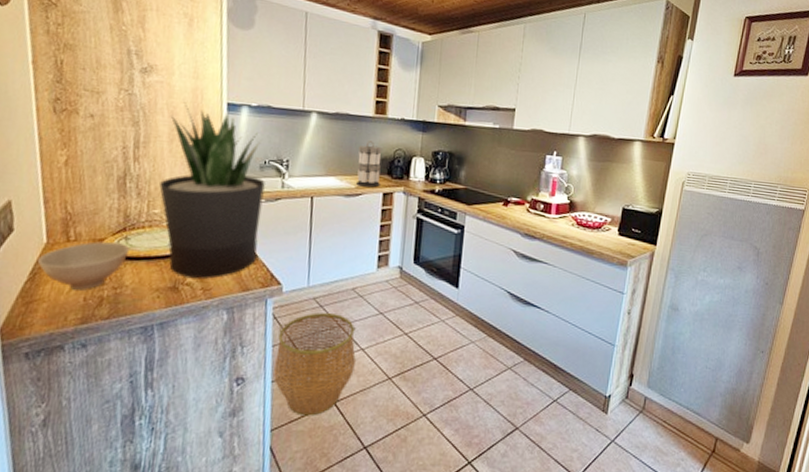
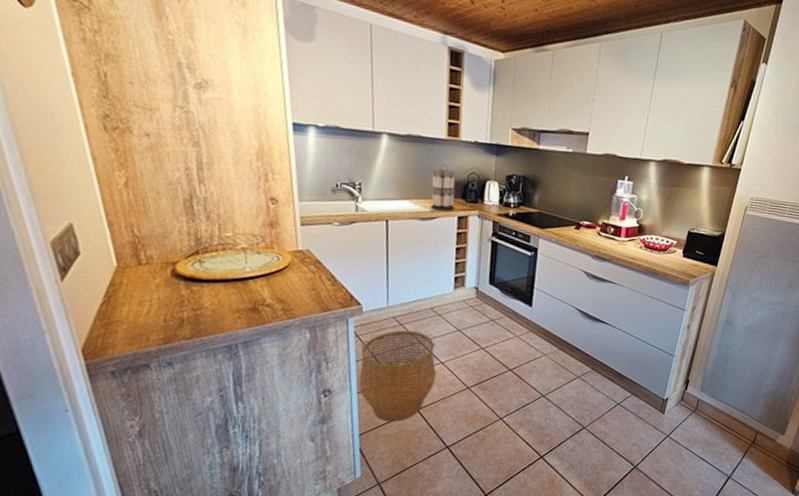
bowl: present [36,241,130,290] -> none [109,264,206,312]
planter: present [159,102,265,278] -> none [229,121,338,299]

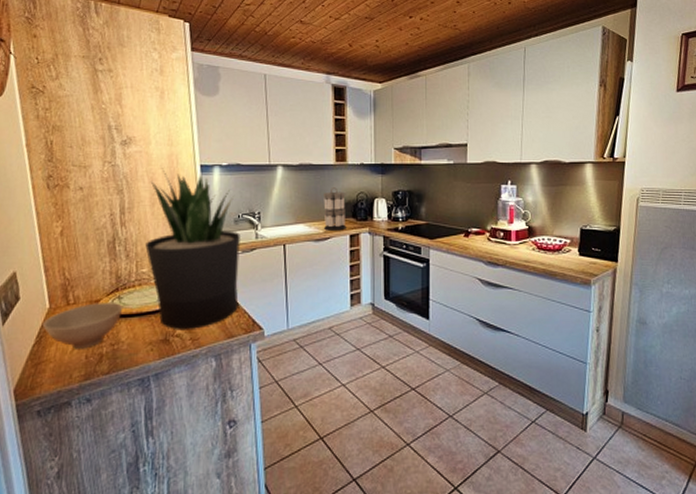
bowl: none [109,264,206,312] -> present [42,301,124,349]
planter: none [229,121,338,299] -> present [145,168,240,329]
basket: present [359,330,436,422] -> none [263,353,338,453]

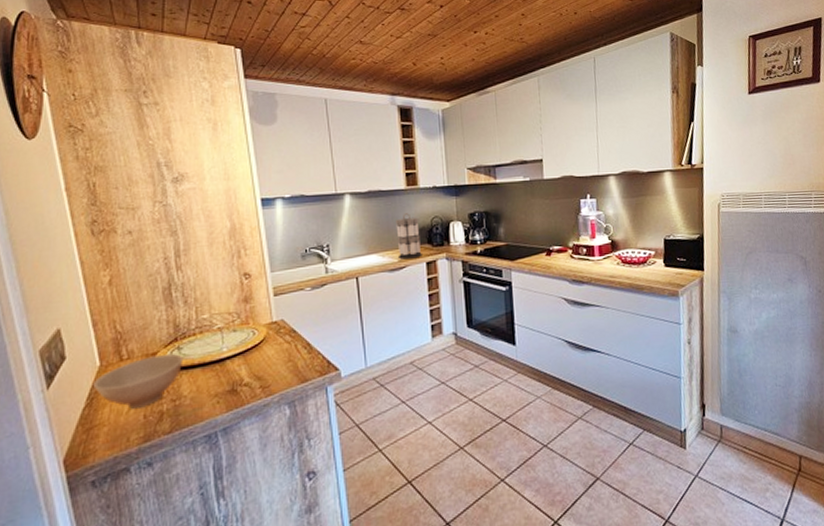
planter: present [145,168,240,329] -> none [205,204,311,378]

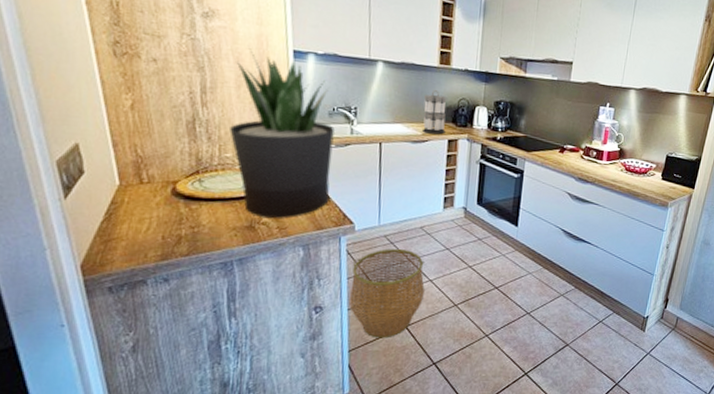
bowl: present [92,353,184,409] -> none [111,183,205,230]
planter: none [205,204,311,378] -> present [229,48,334,218]
basket: none [342,390,425,501] -> present [349,249,425,338]

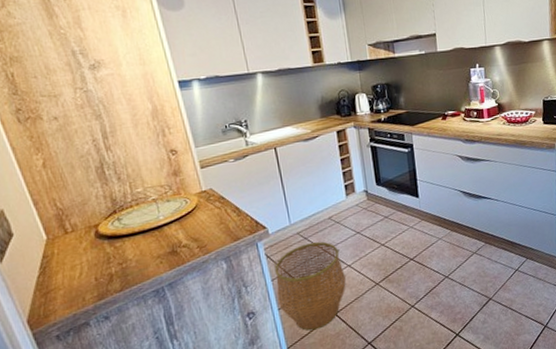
planter: present [229,48,334,218] -> none [130,88,240,240]
spice rack: present [423,90,446,135] -> none [306,88,332,130]

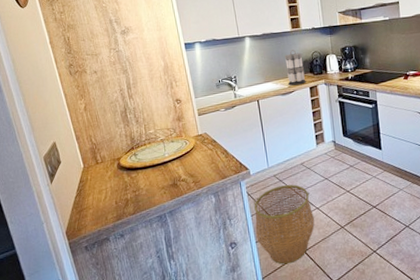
spice rack: none [306,88,332,130] -> present [285,50,306,86]

